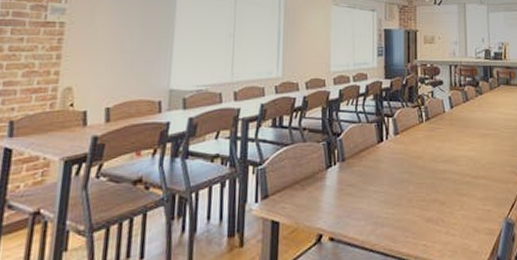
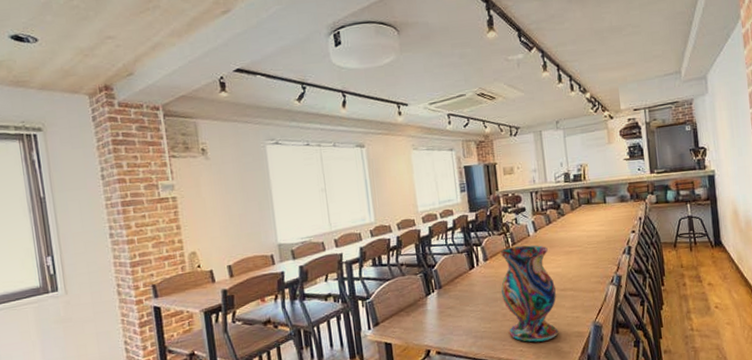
vase: none [410,122,468,236] -> present [500,245,559,343]

